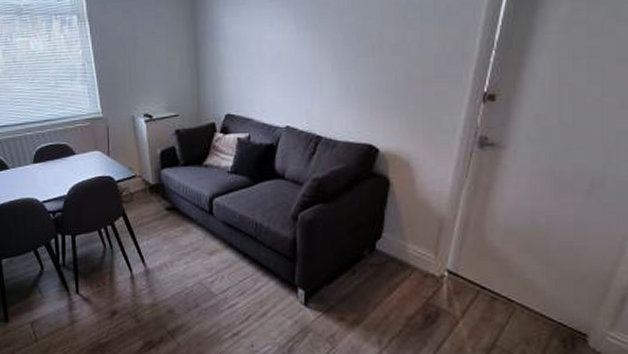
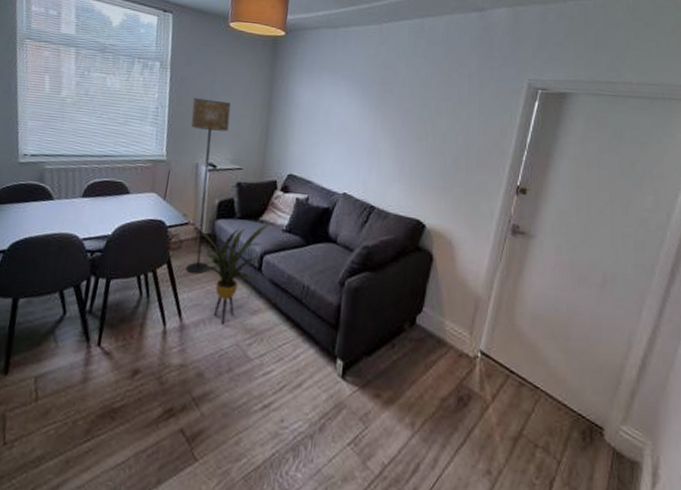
floor lamp: none [117,47,163,223] -> present [186,98,231,275]
house plant: none [149,166,216,266] -> present [197,222,272,324]

